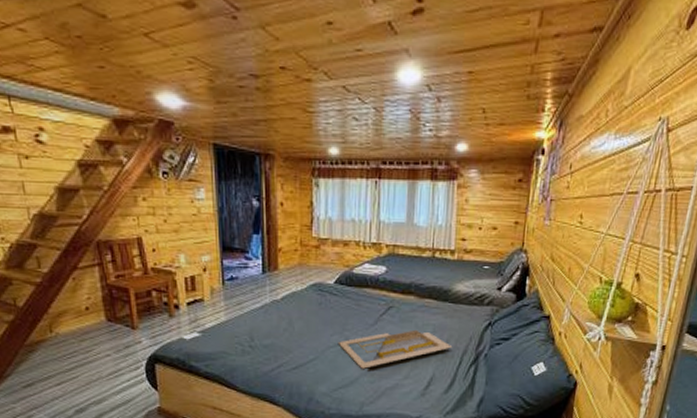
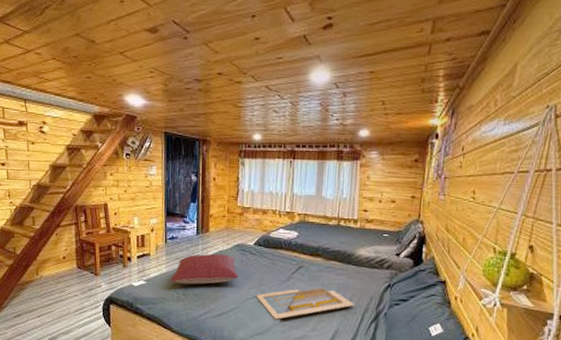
pillow: none [232,296,317,334] -> present [170,253,239,285]

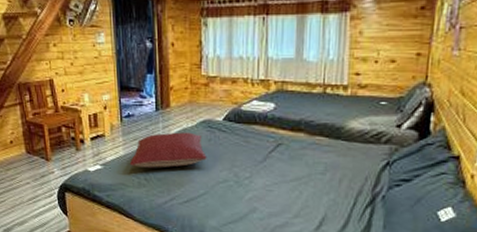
serving tray: present [255,287,355,319] -> none [227,167,346,205]

